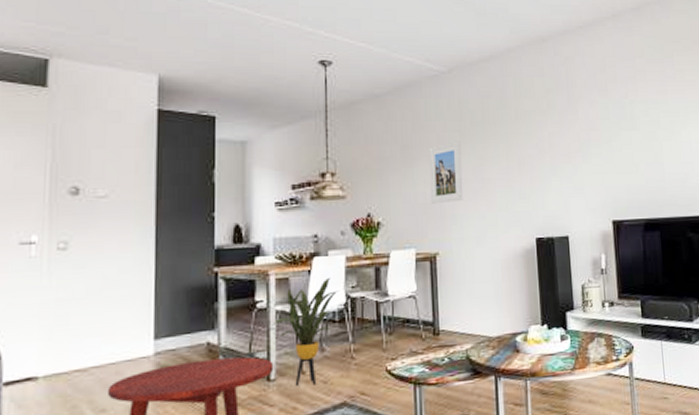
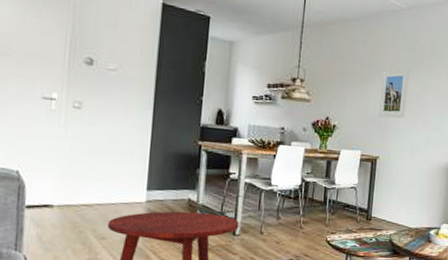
house plant: present [272,278,339,386] -> none [241,163,296,244]

